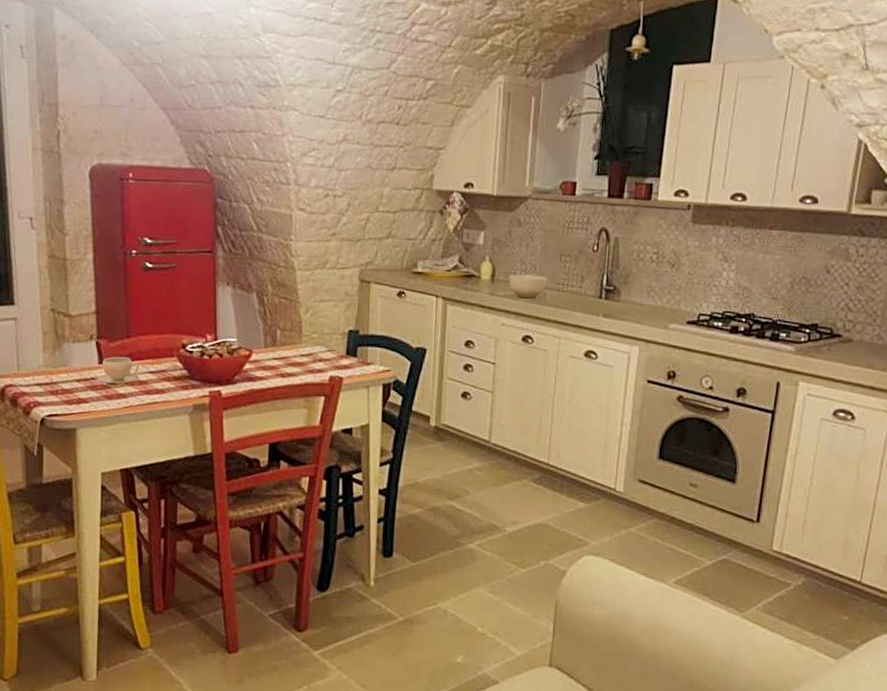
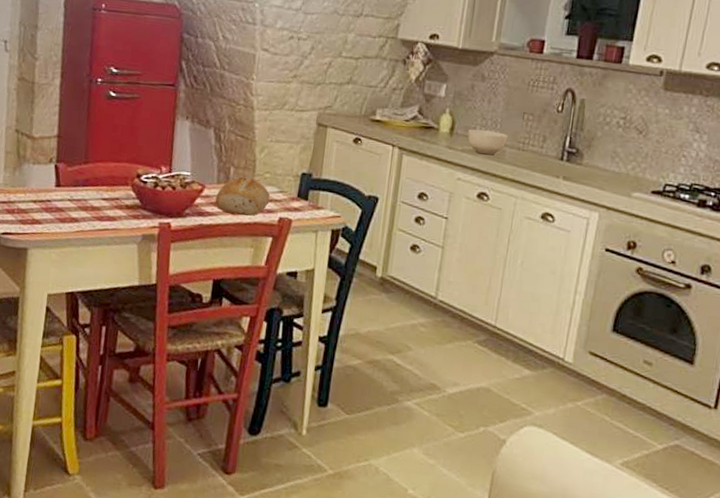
teacup: present [97,357,140,384] -> none [52,181,94,209]
bread: none [264,339,319,377] -> present [214,177,270,216]

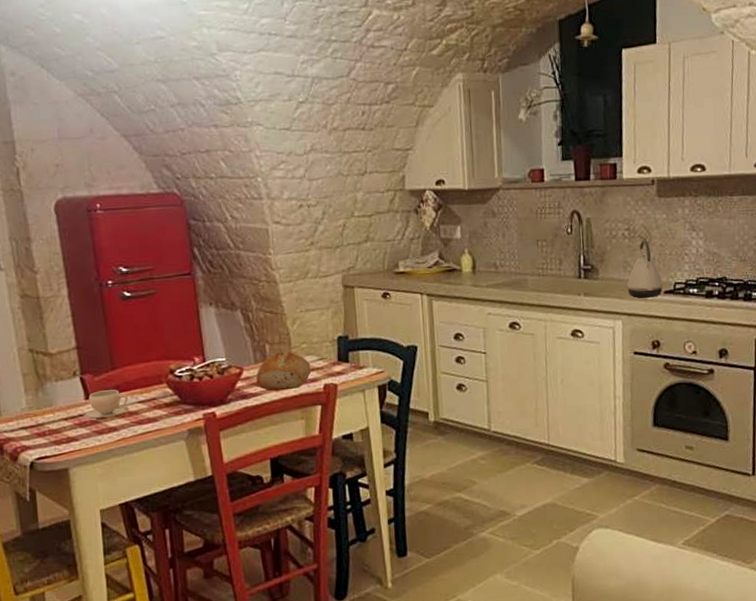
teacup: none [52,181,94,209] -> present [85,390,130,419]
bowl: present [467,129,508,156] -> none [489,262,527,287]
kettle: none [611,132,652,195] -> present [627,239,663,298]

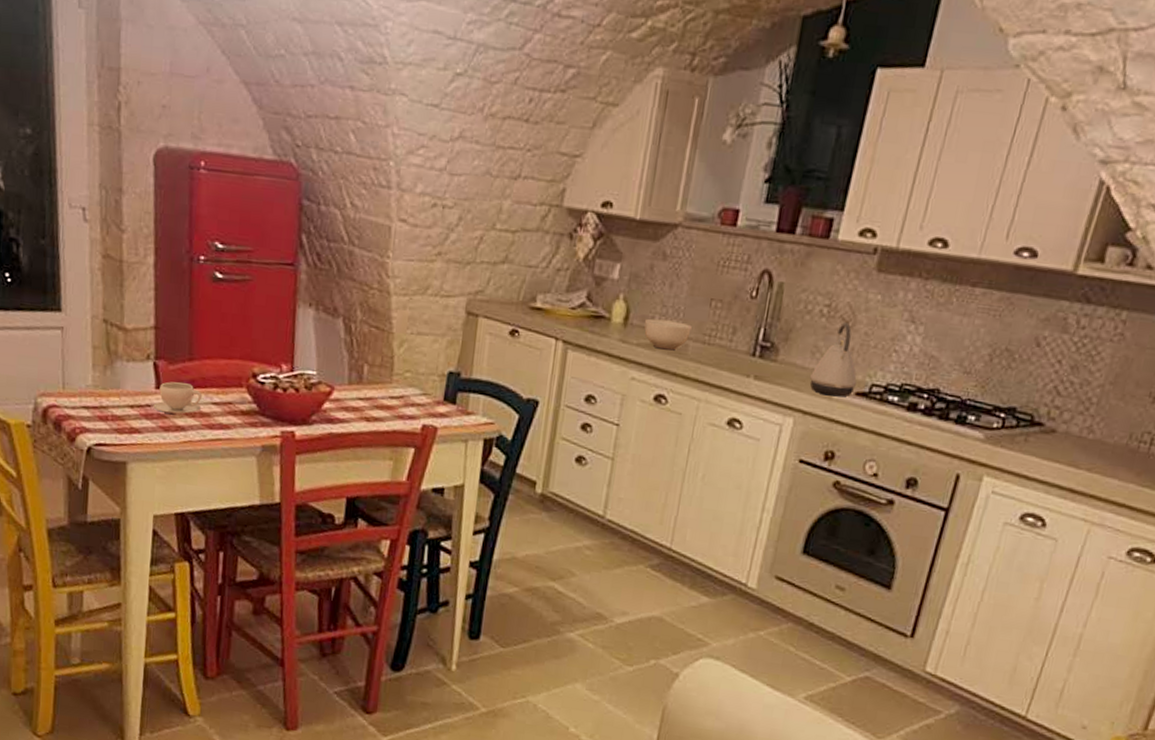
bread: present [256,352,312,390] -> none [346,376,412,423]
bowl: none [489,262,527,287] -> present [644,318,692,351]

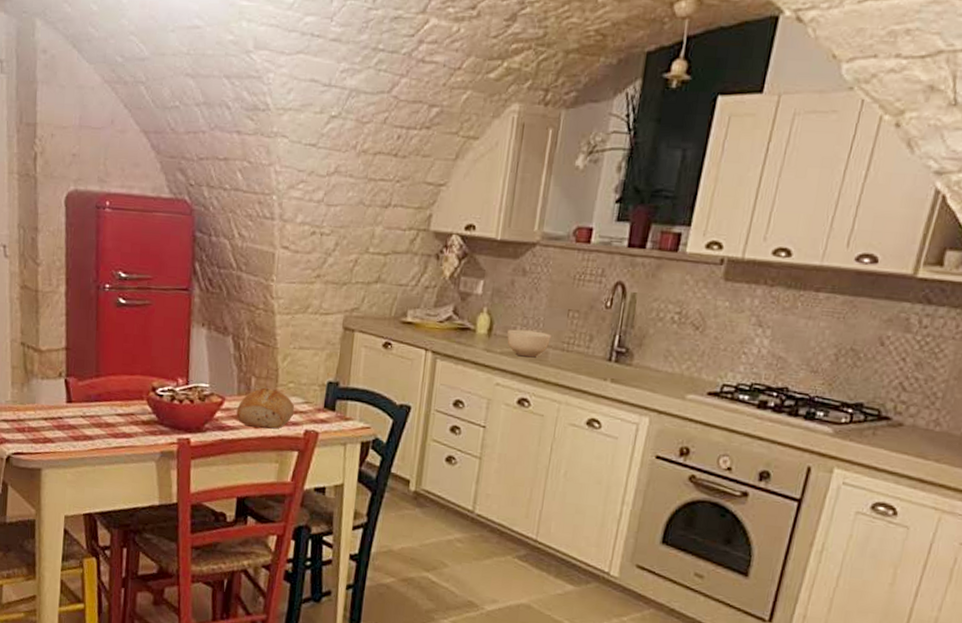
teacup: present [153,381,202,415] -> none [64,396,107,426]
bread: none [346,376,412,423] -> present [236,387,295,429]
kettle: present [809,322,857,397] -> none [663,328,709,397]

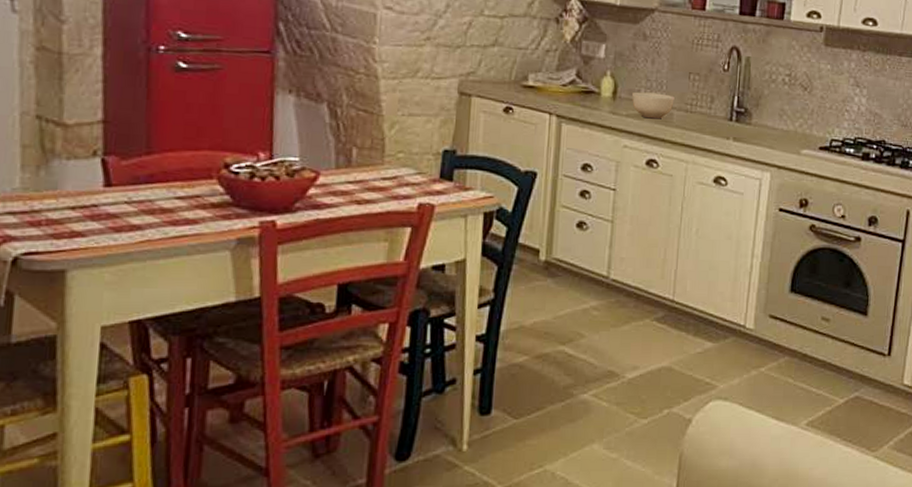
bread: present [236,387,295,429] -> none [334,159,406,204]

